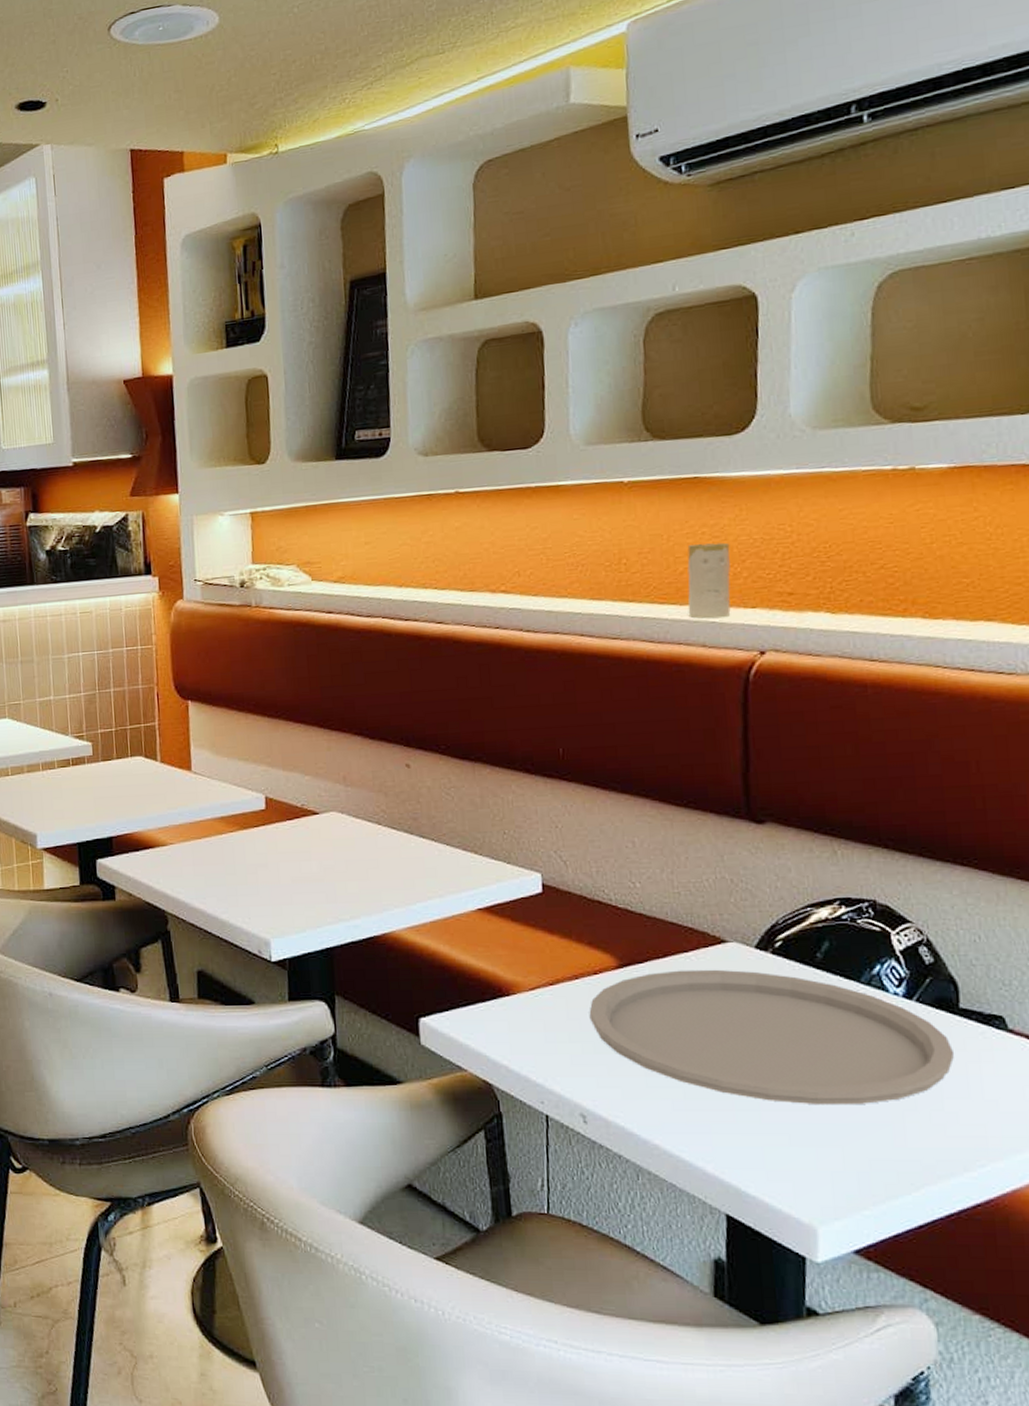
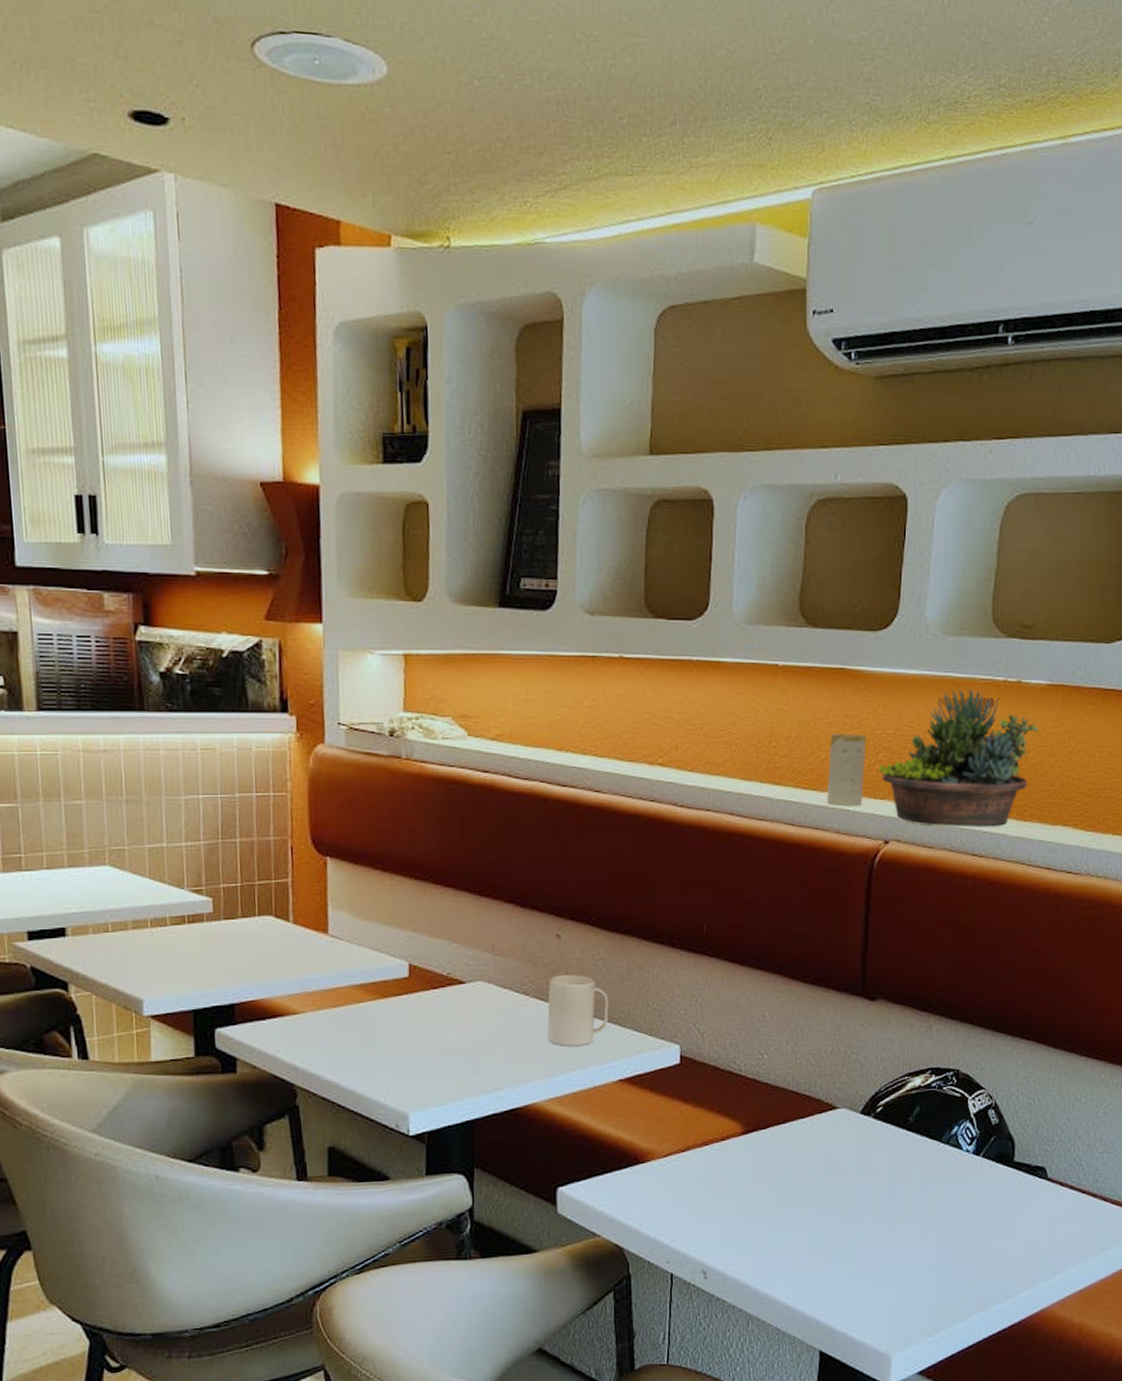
mug: none [400,803,464,875] -> present [547,975,609,1046]
tray: present [589,969,954,1106] -> none [715,1133,1006,1251]
succulent planter: none [745,482,944,632] -> present [877,688,1039,828]

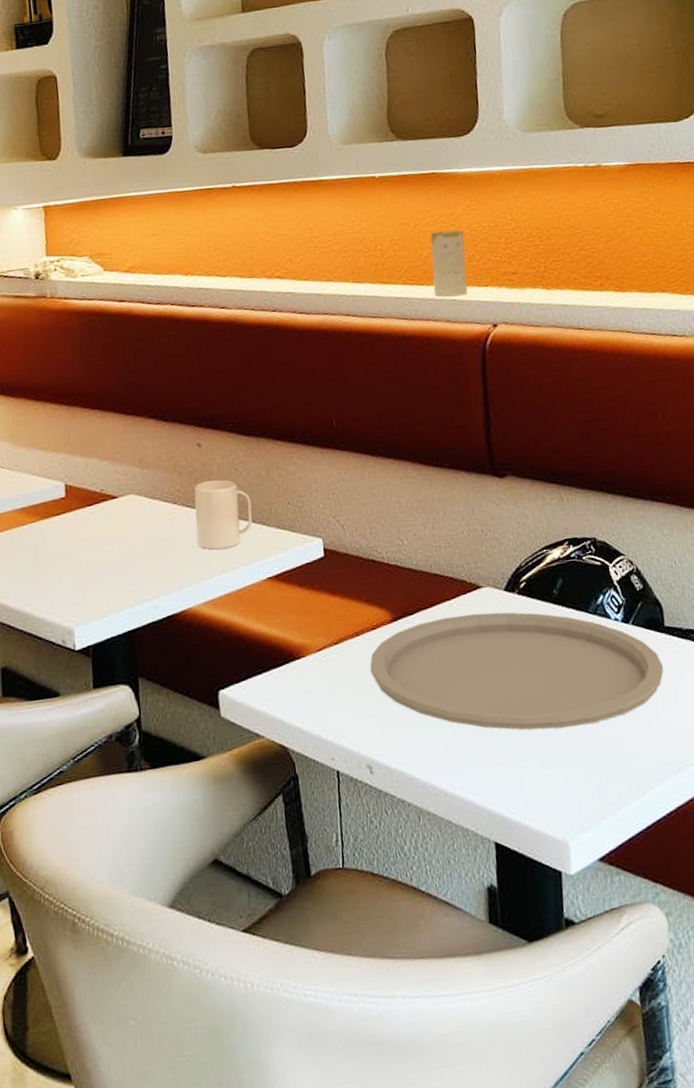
tray: none [715,1133,1006,1251] -> present [370,612,664,730]
succulent planter: present [877,688,1039,828] -> none [478,177,625,305]

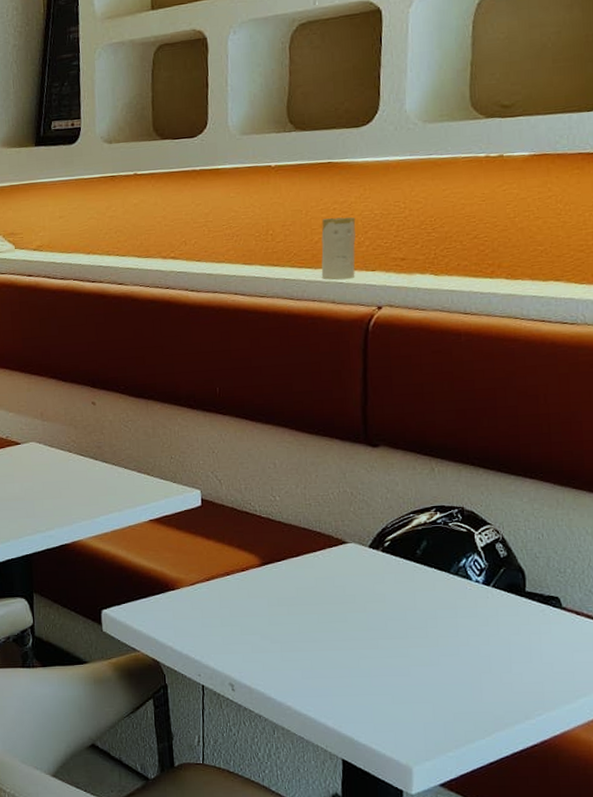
mug: present [194,479,253,550] -> none [87,434,139,493]
tray: present [370,612,664,730] -> none [237,565,520,671]

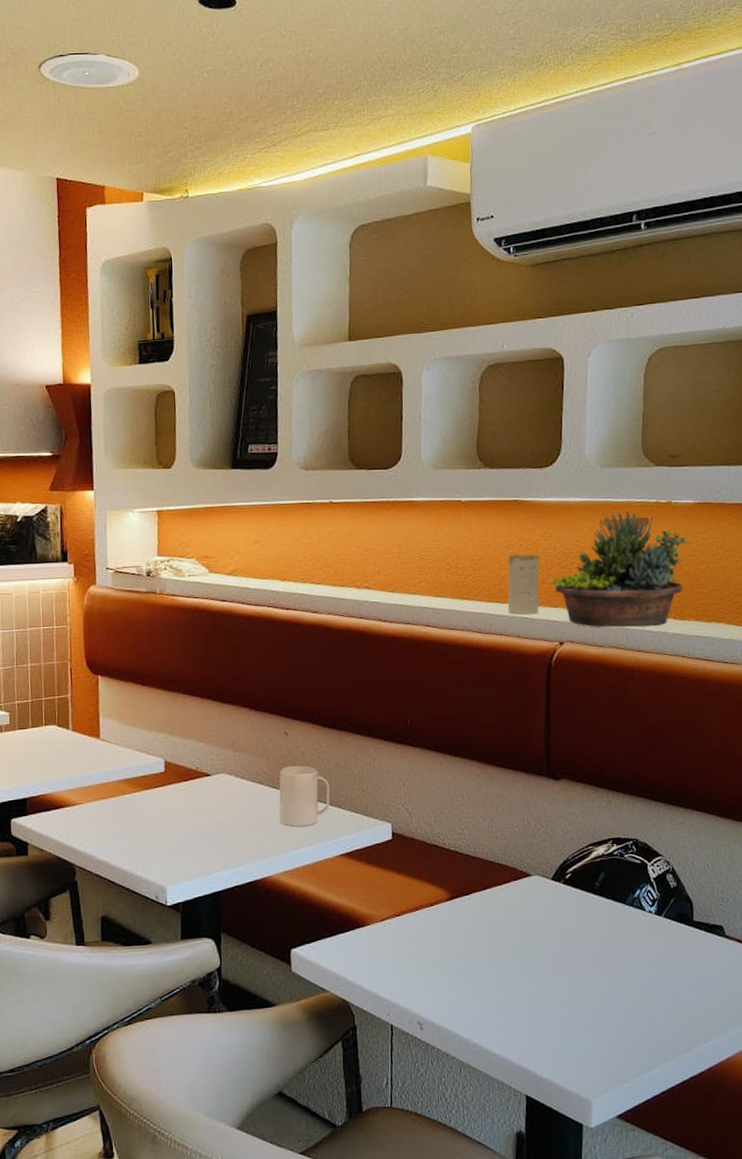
mug: none [87,434,139,493] -> present [278,766,330,827]
succulent planter: none [367,167,525,290] -> present [550,510,690,628]

